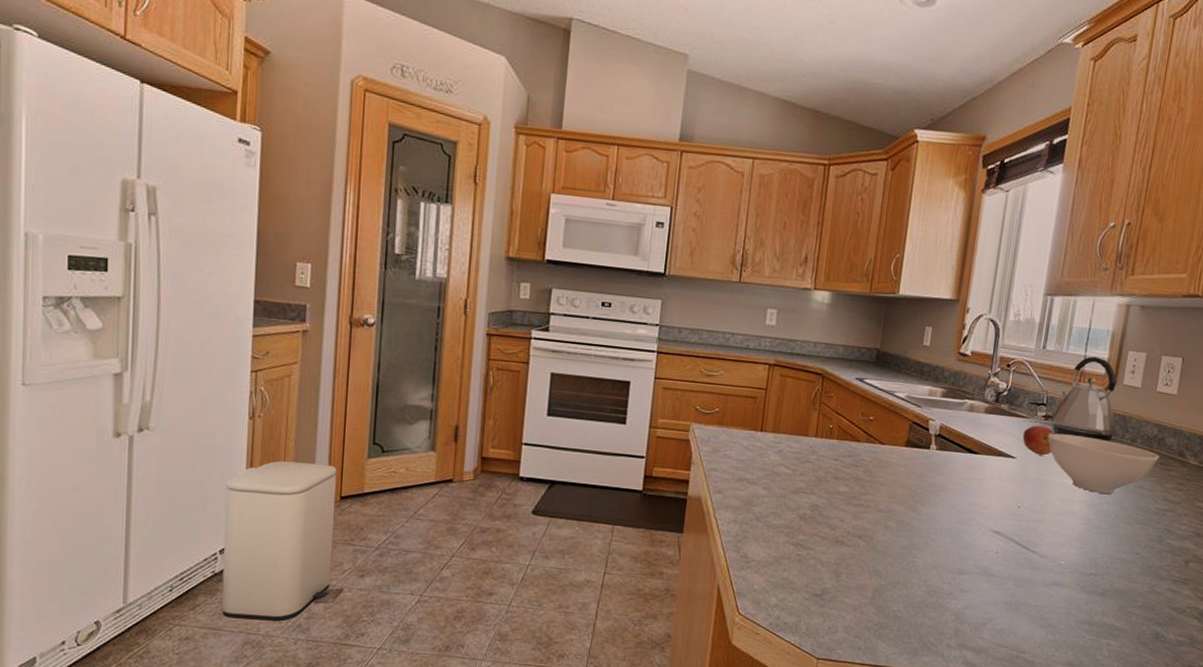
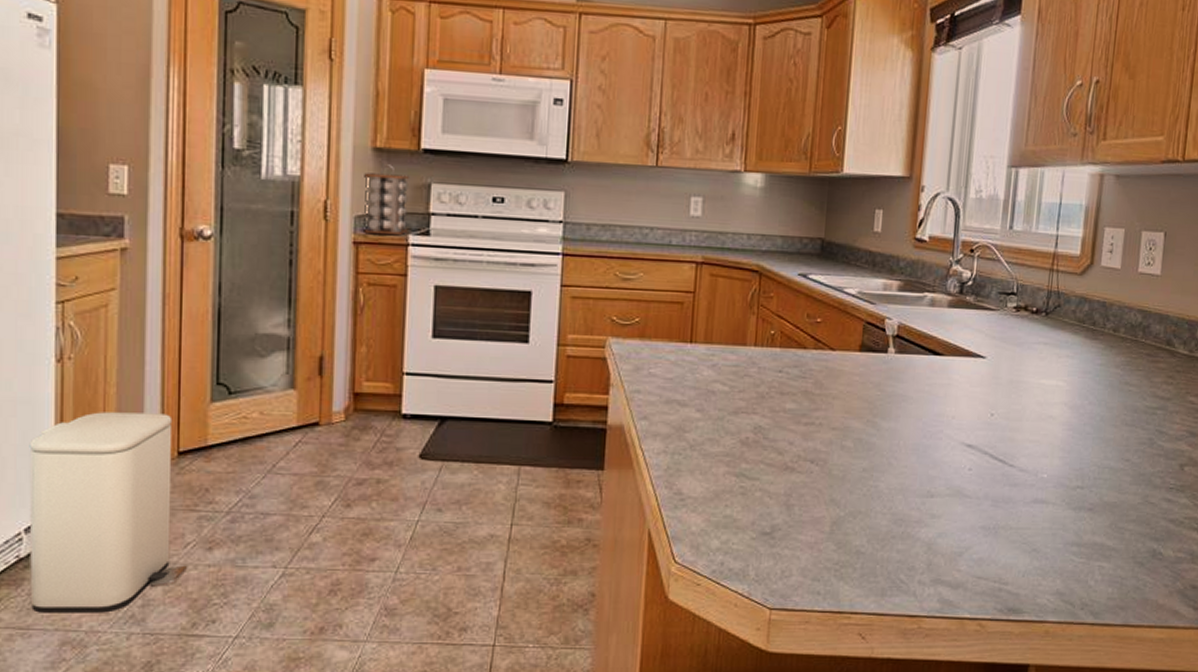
spice rack: none [496,271,534,331] -> present [364,164,409,236]
fruit: present [1022,425,1055,456] -> none [992,318,1028,353]
bowl: present [1047,433,1160,494] -> none [1019,326,1146,393]
kettle: present [1050,356,1117,442] -> none [1022,236,1097,333]

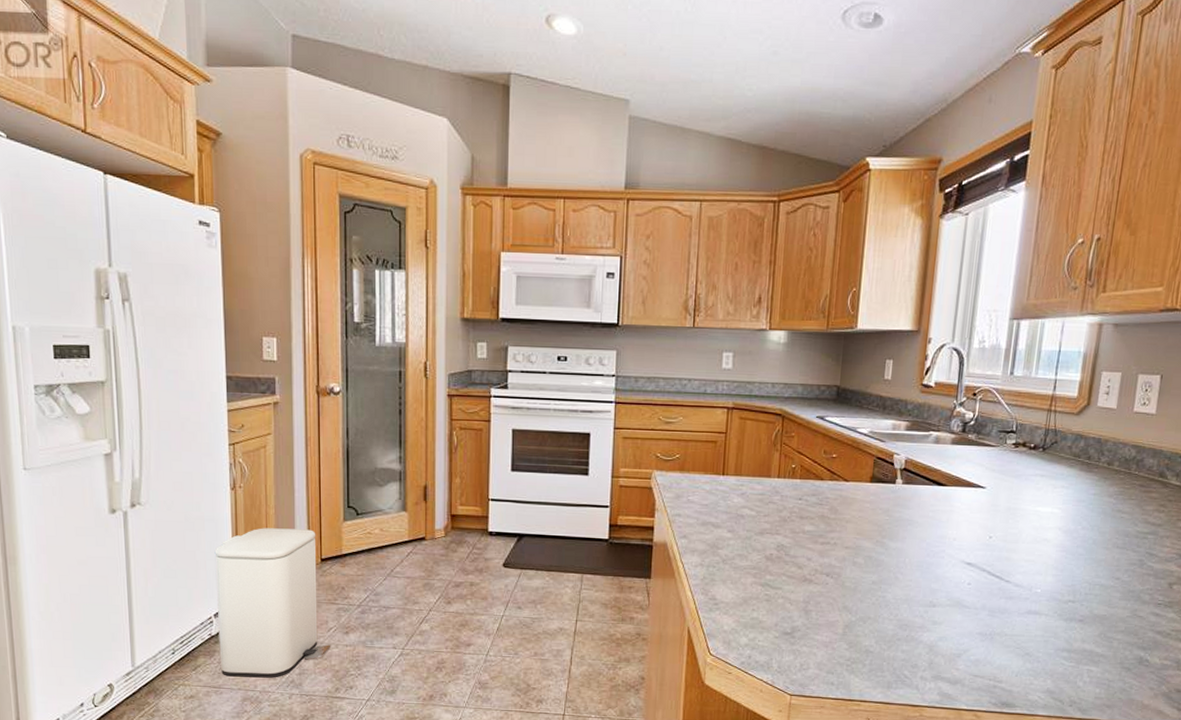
spice rack: present [364,164,409,236] -> none [455,331,491,389]

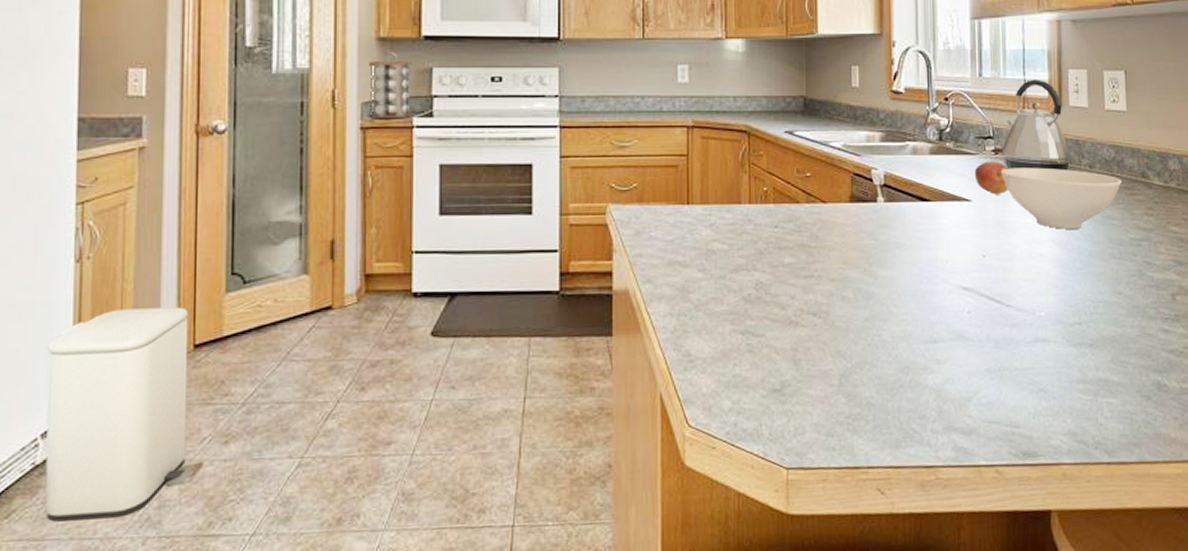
spice rack: none [455,331,491,389] -> present [369,52,413,119]
fruit: none [992,453,1026,484] -> present [974,161,1008,195]
bowl: none [1018,460,1139,519] -> present [1000,167,1123,229]
kettle: none [1021,380,1092,467] -> present [1001,79,1072,171]

